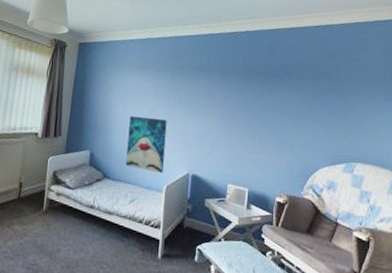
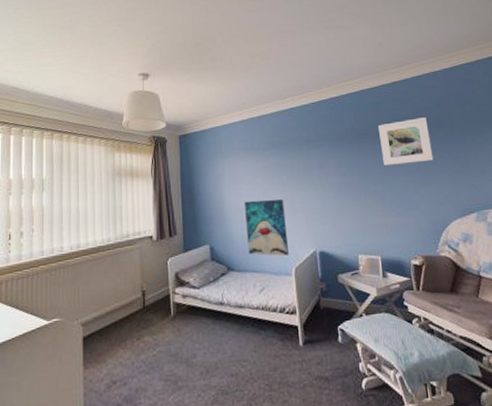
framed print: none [267,65,316,108] -> present [378,117,434,166]

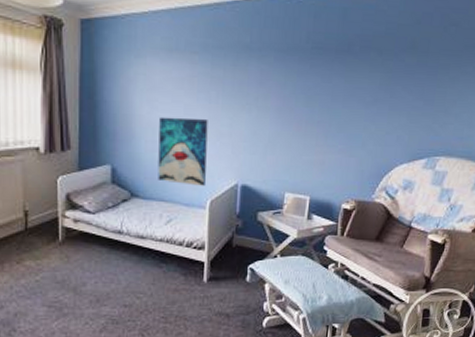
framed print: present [378,117,434,166] -> none [336,36,400,93]

